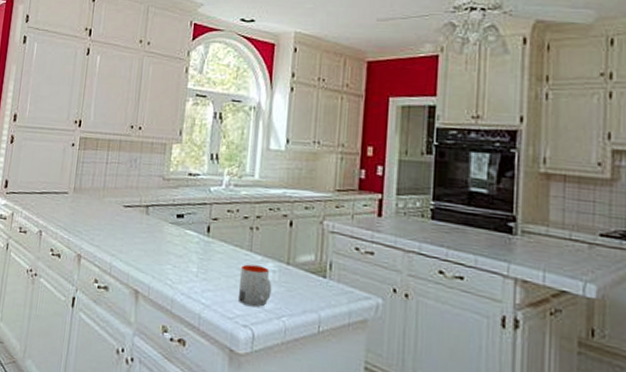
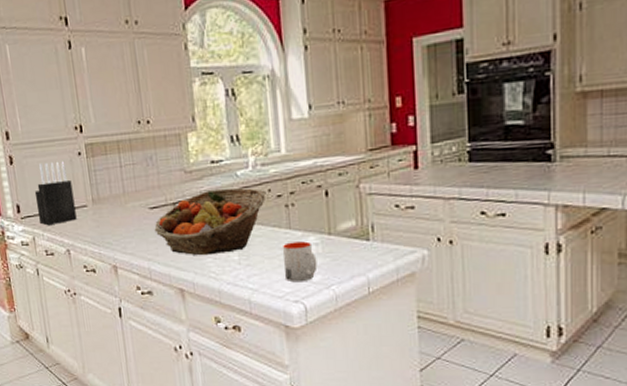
knife block: none [22,146,60,205] -> present [34,160,77,225]
fruit basket: none [124,199,234,264] -> present [154,187,267,256]

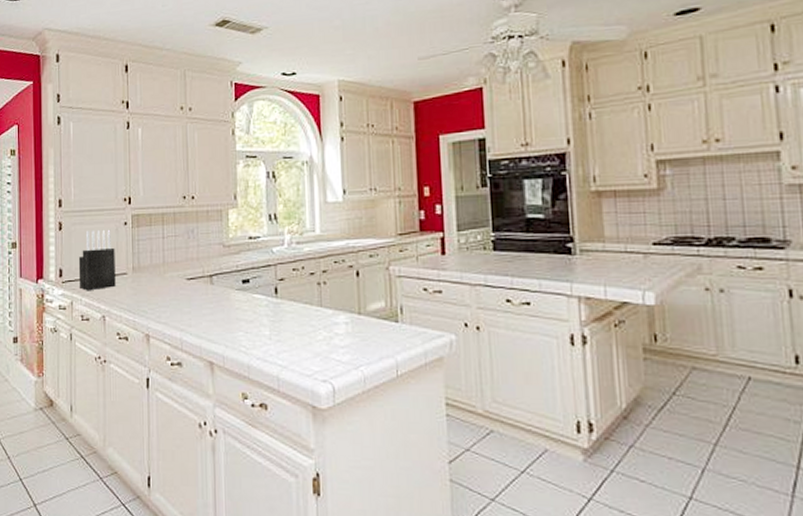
fruit basket: present [154,187,267,256] -> none [189,263,300,329]
mug: present [283,241,318,281] -> none [314,320,347,360]

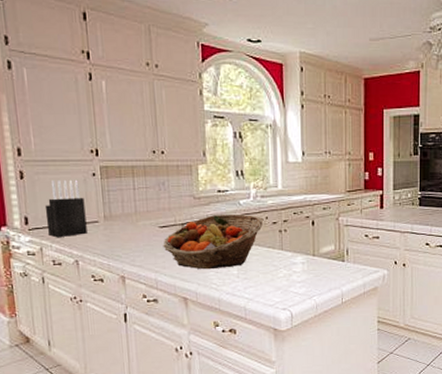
fruit basket: none [189,263,300,329] -> present [163,214,264,270]

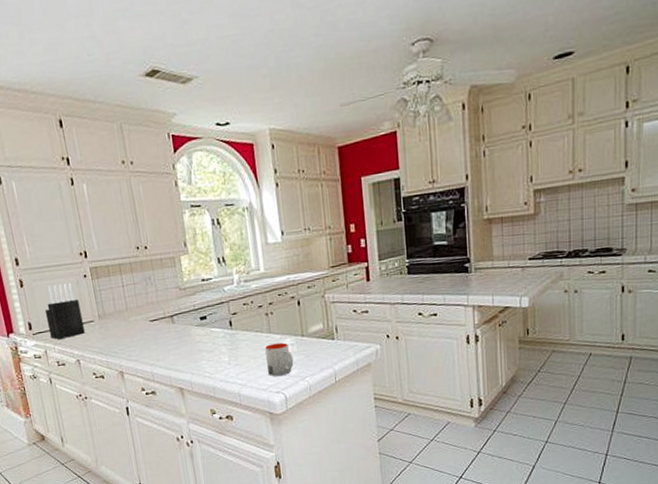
fruit basket: present [163,214,264,270] -> none [155,300,250,359]
mug: none [276,260,303,293] -> present [265,342,294,376]

